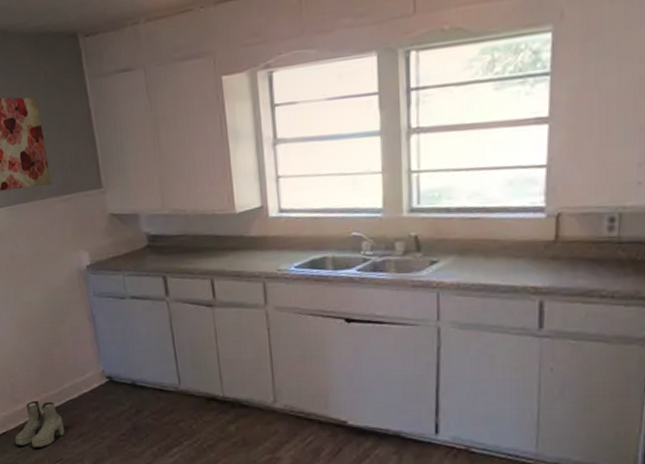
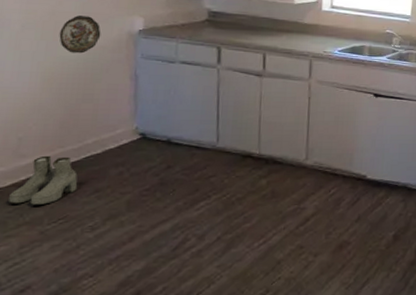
decorative plate: none [21,256,56,297] -> present [59,15,101,54]

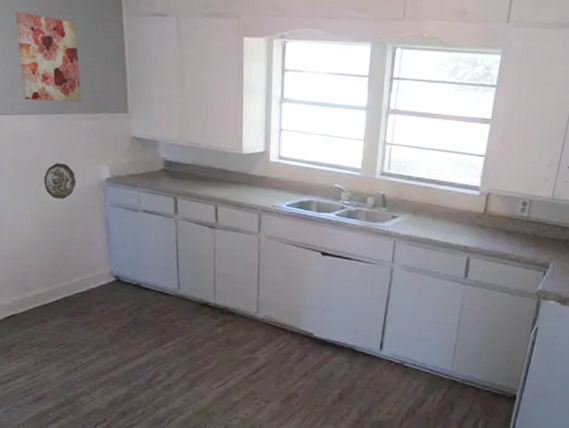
boots: present [9,155,78,206] -> none [23,289,71,332]

